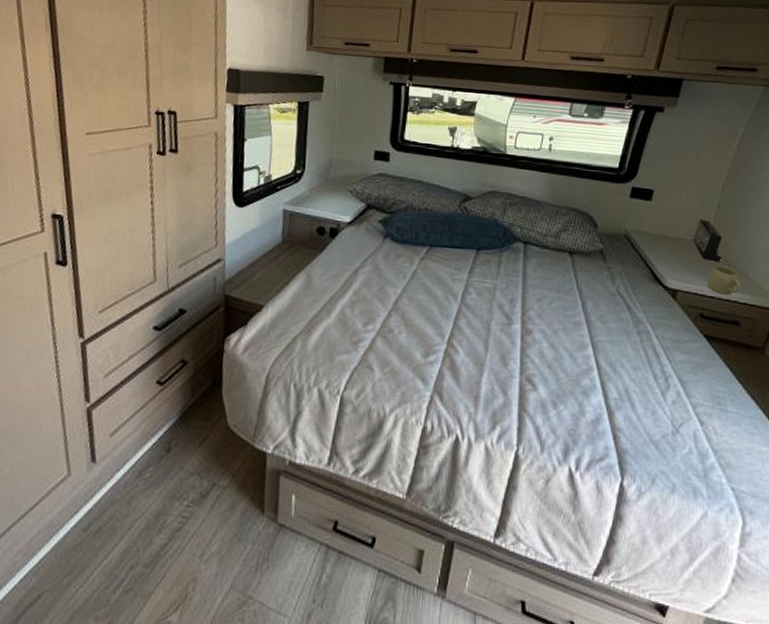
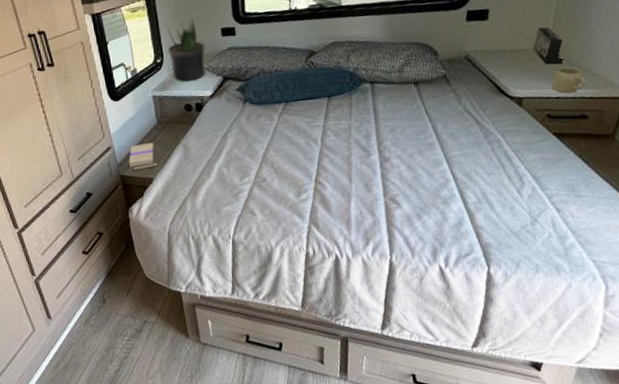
books: none [238,262,275,293] -> present [129,143,158,170]
planter: none [311,133,353,202] -> present [164,18,206,82]

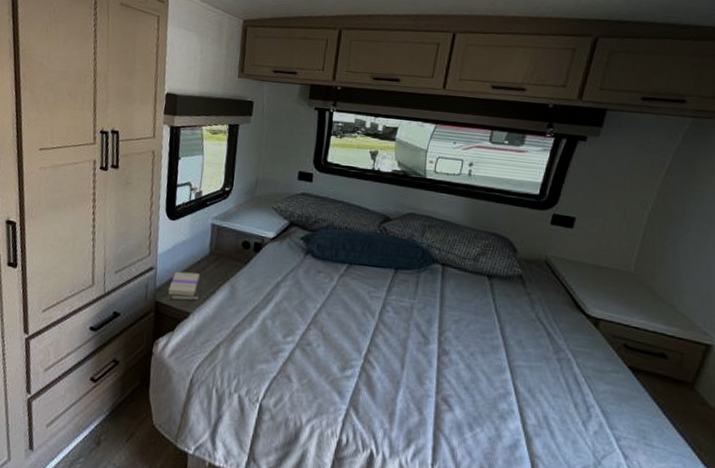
planter: present [164,18,206,82] -> none [238,153,278,218]
alarm clock: present [533,27,563,65] -> none [617,249,647,292]
mug: present [551,67,586,93] -> none [631,295,668,327]

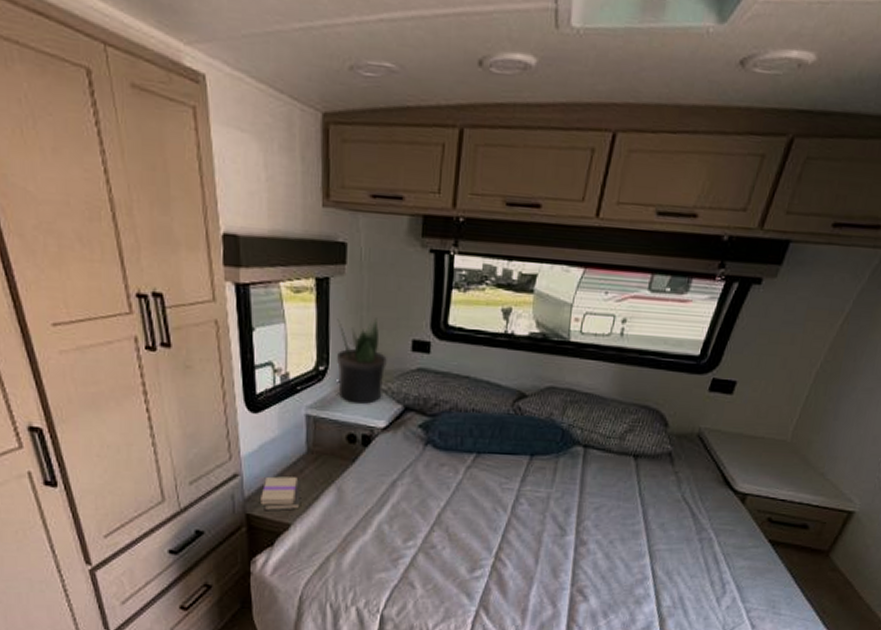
planter: none [238,153,278,218] -> present [337,318,387,404]

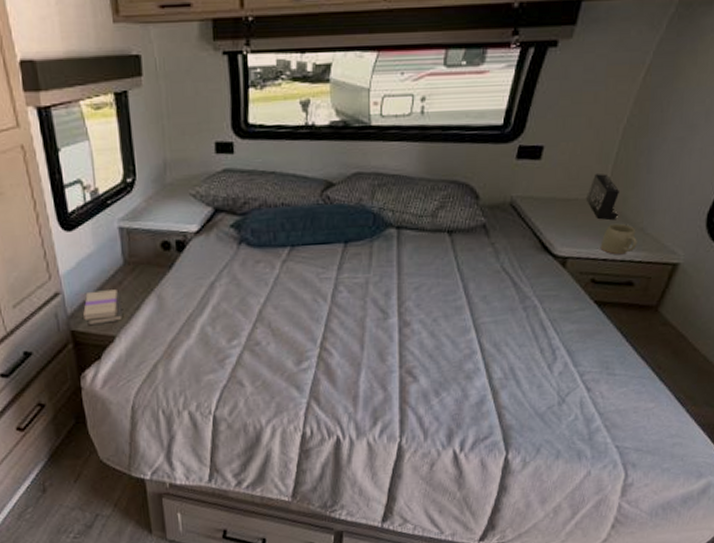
planter: present [337,318,387,404] -> none [139,125,192,211]
alarm clock: none [772,415,805,461] -> present [587,174,619,220]
mug: none [780,465,817,497] -> present [600,223,637,255]

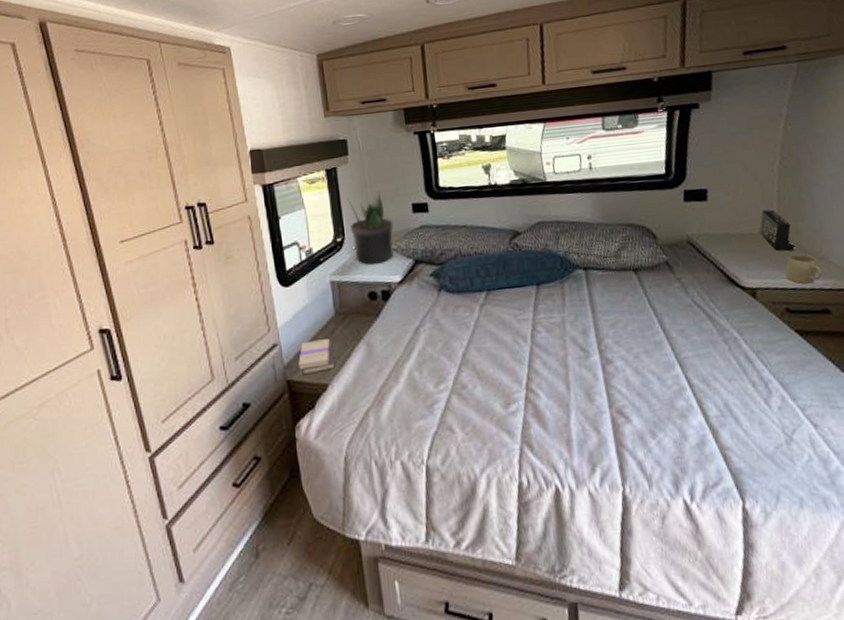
planter: none [139,125,192,211] -> present [347,191,394,264]

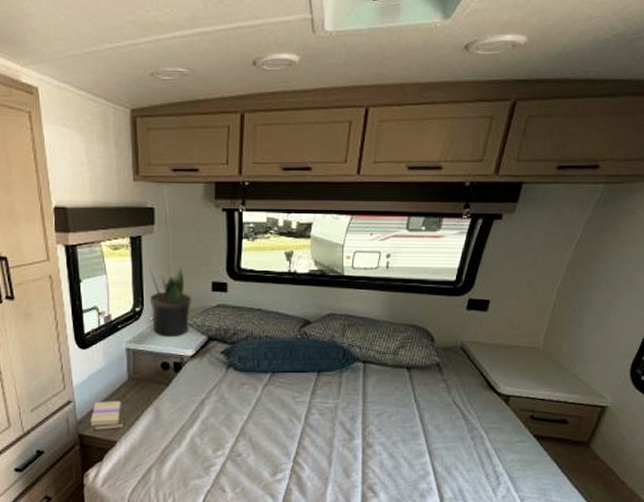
alarm clock: present [760,209,795,251] -> none [527,326,555,365]
mug: present [785,254,823,284] -> none [538,369,571,396]

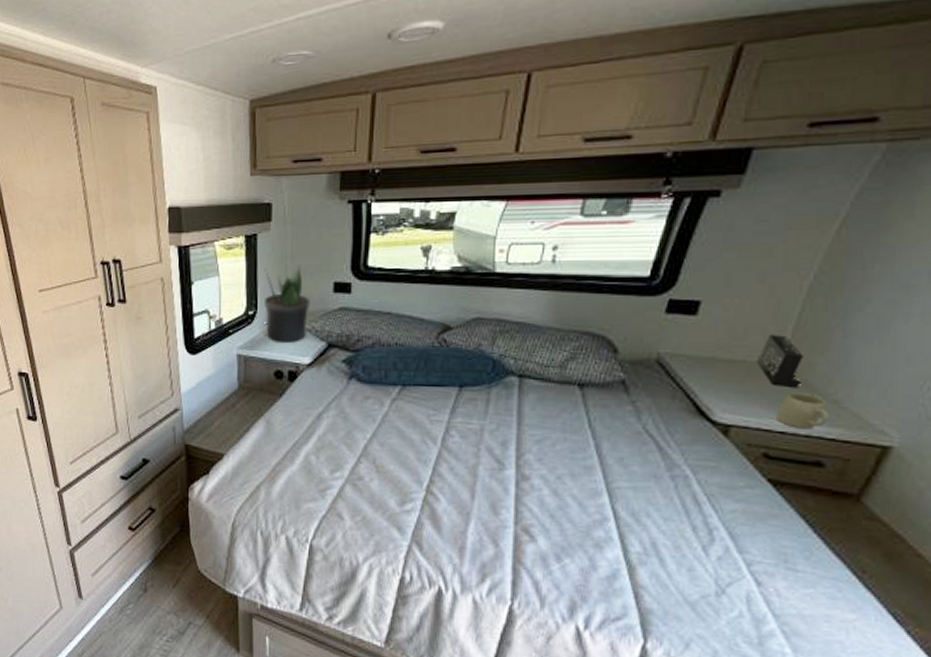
books: present [91,401,124,430] -> none [198,410,233,442]
alarm clock: none [527,326,555,365] -> present [758,335,803,387]
mug: none [538,369,571,396] -> present [776,392,829,429]

